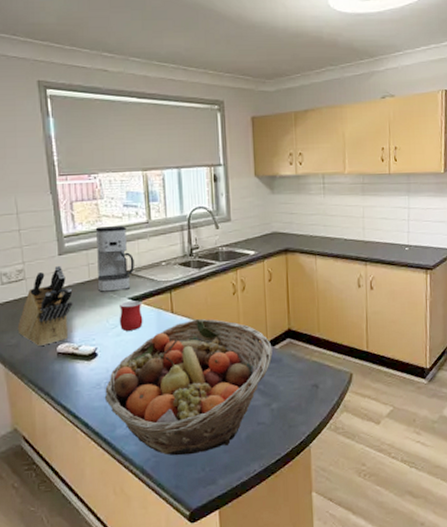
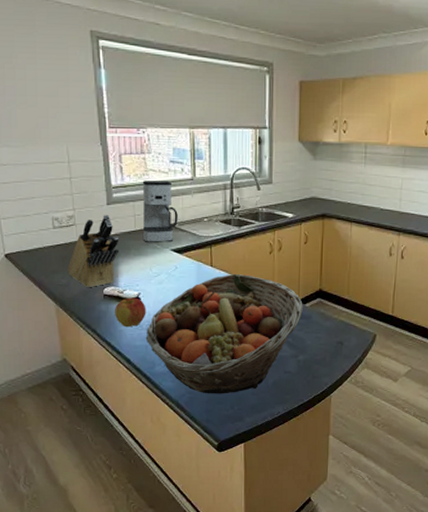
apple: none [69,353,104,388] -> present [114,297,146,328]
mug: present [119,300,143,331] -> none [161,252,184,280]

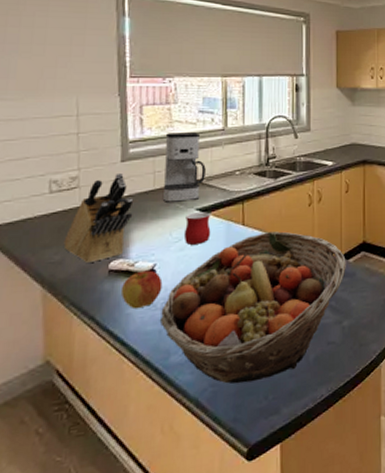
mug: none [161,252,184,280] -> present [183,212,211,245]

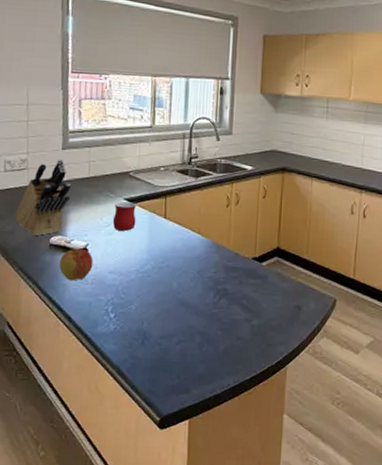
fruit basket: present [161,231,346,384] -> none [90,227,259,361]
coffee maker: present [163,132,206,202] -> none [96,126,134,191]

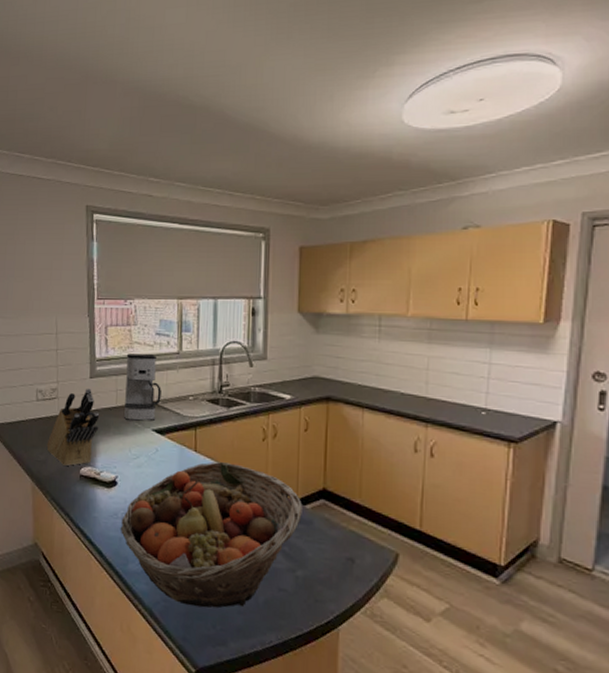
apple: present [58,248,93,281] -> none [89,480,123,515]
fruit basket: none [90,227,259,361] -> present [121,462,302,609]
coffee maker: none [96,126,134,191] -> present [124,353,161,422]
mug: present [112,201,136,231] -> none [141,432,165,464]

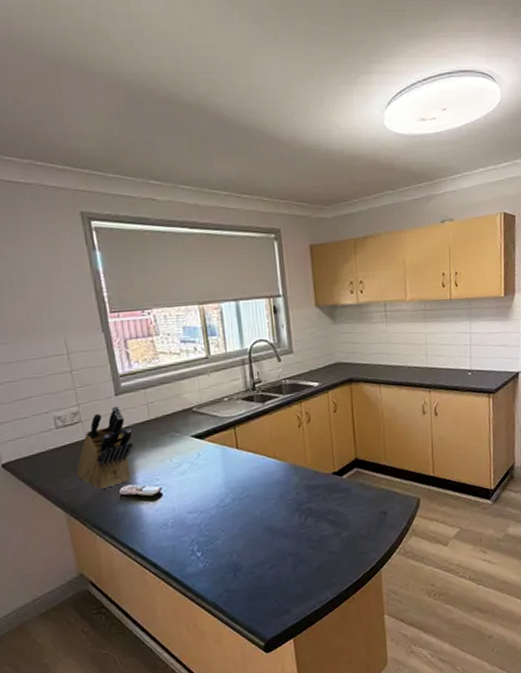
fruit basket: present [121,462,302,609] -> none [172,452,341,590]
coffee maker: present [124,353,161,422] -> none [152,362,196,431]

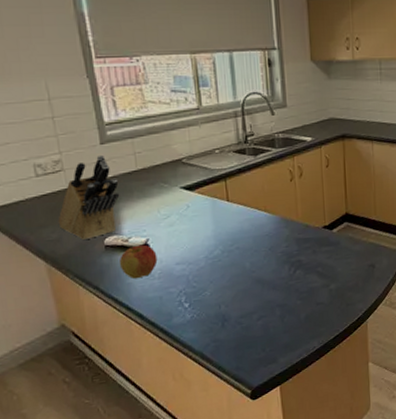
apple: none [133,493,171,529] -> present [119,244,158,279]

